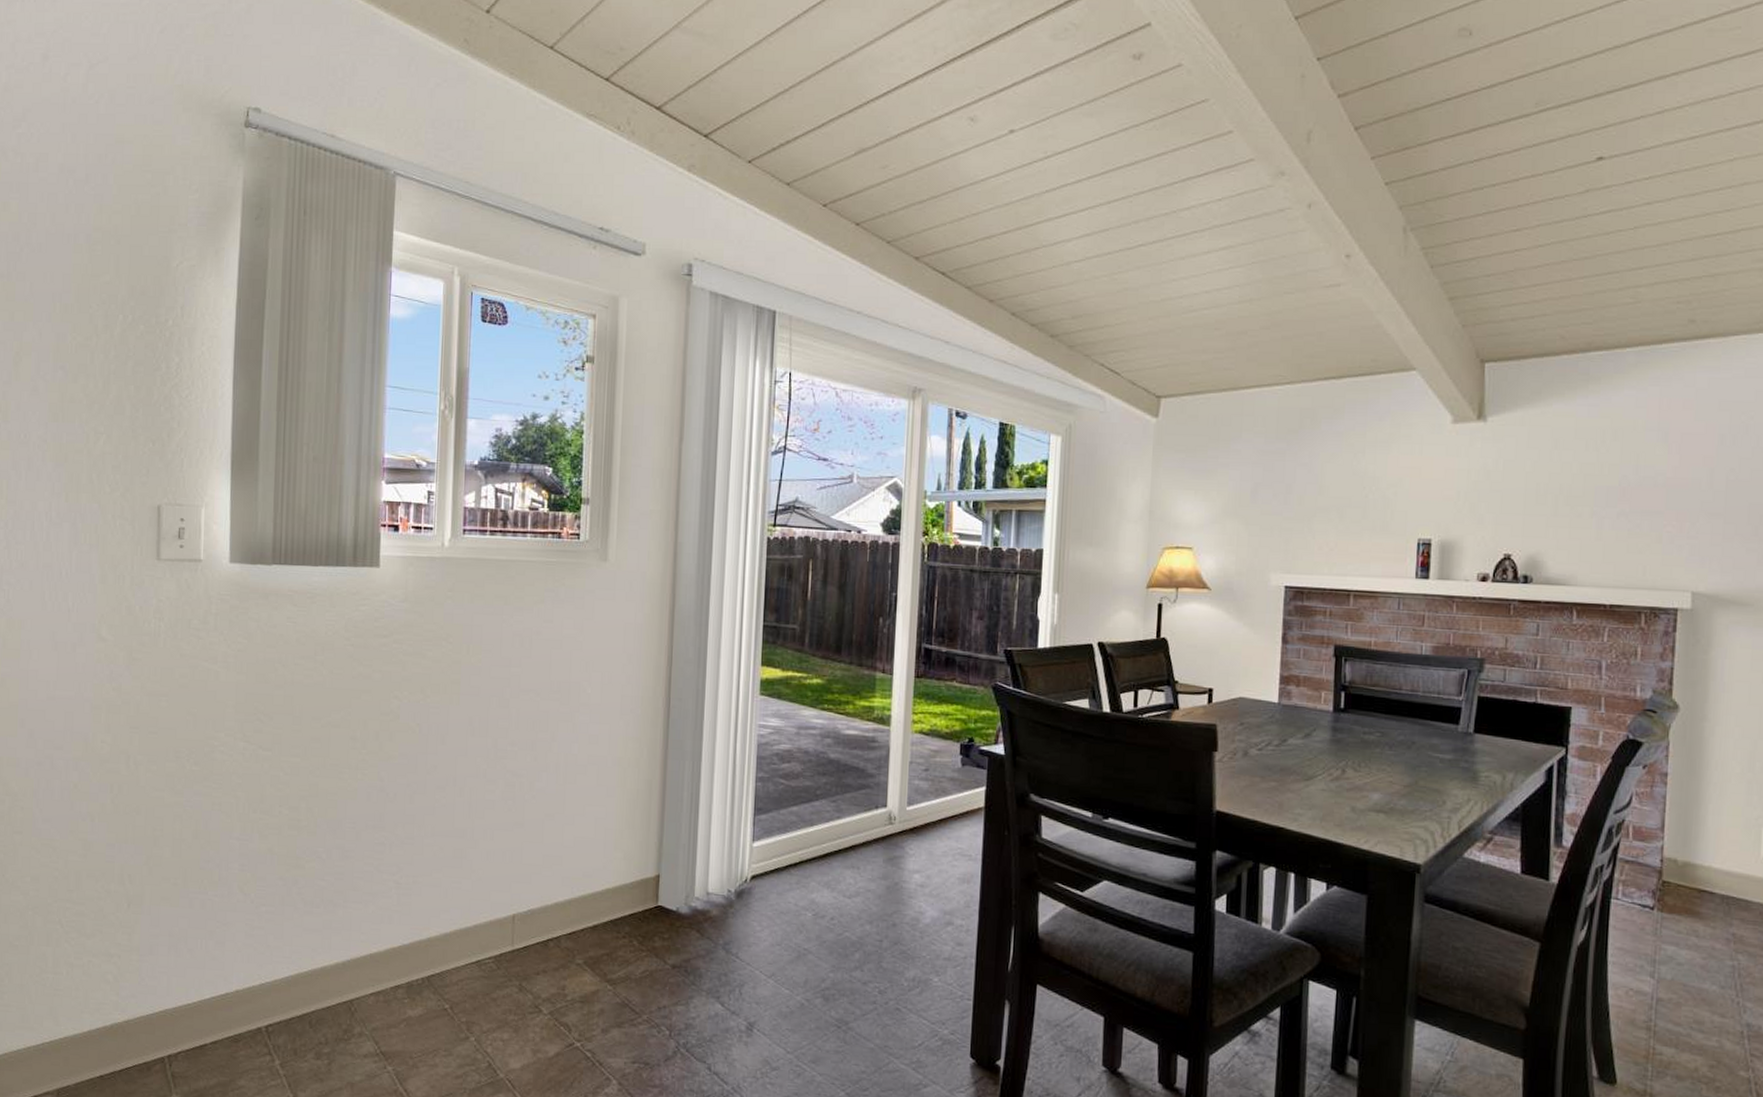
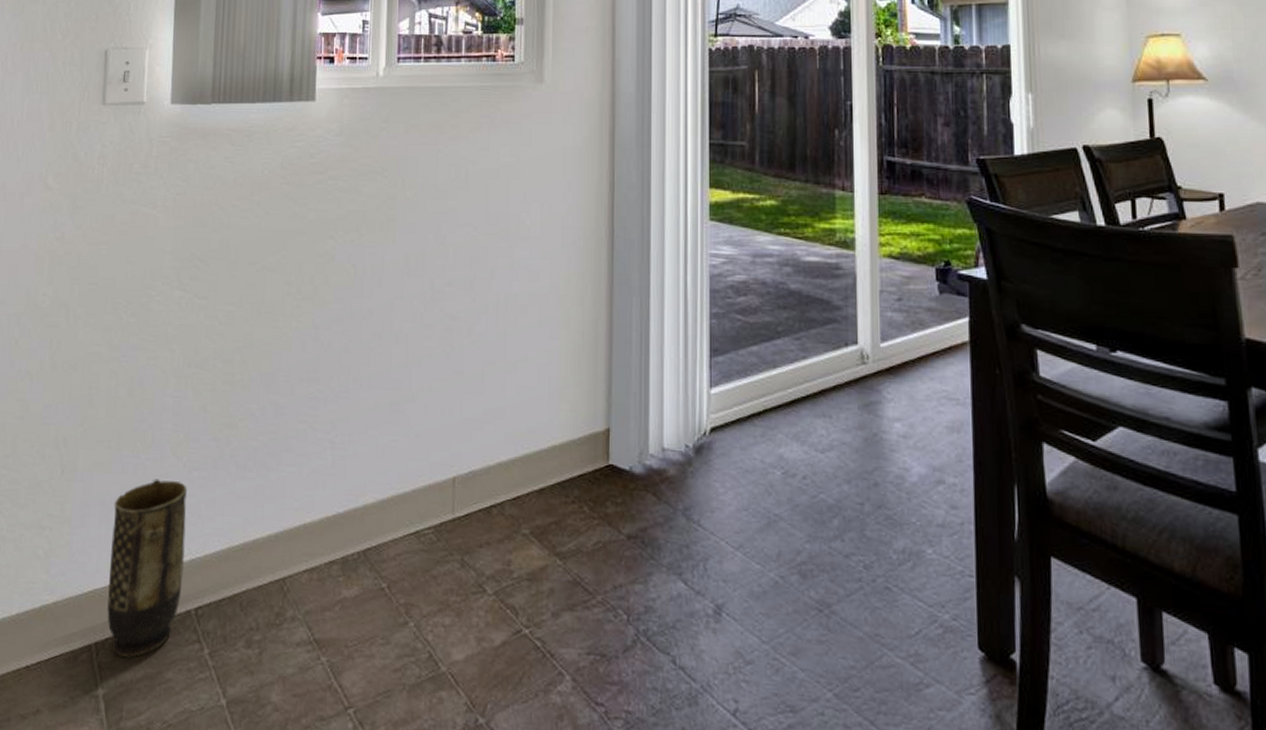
vase: none [178,913,255,1068] -> present [106,479,187,658]

